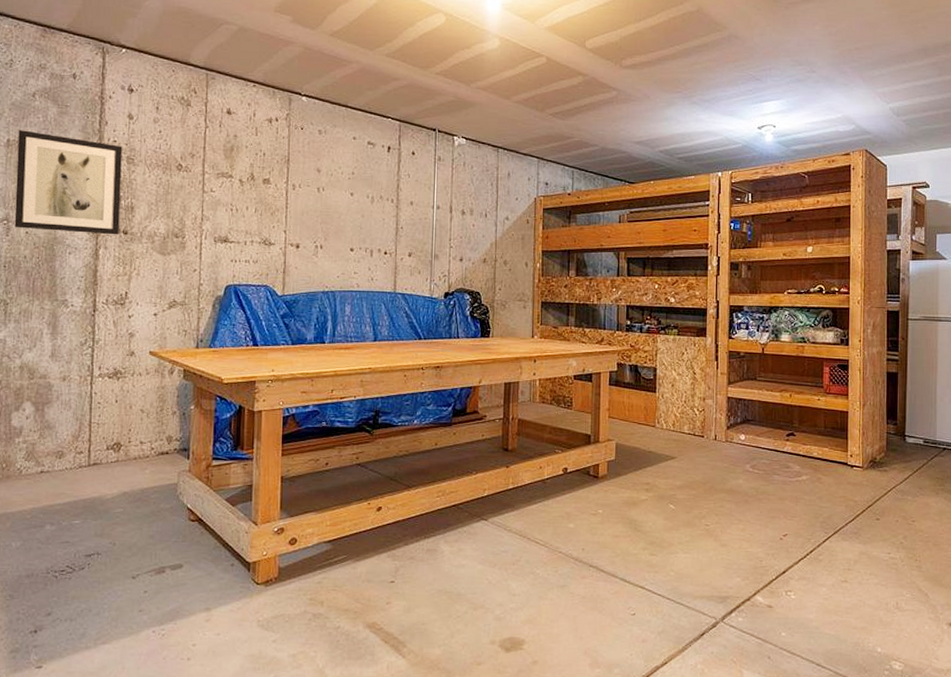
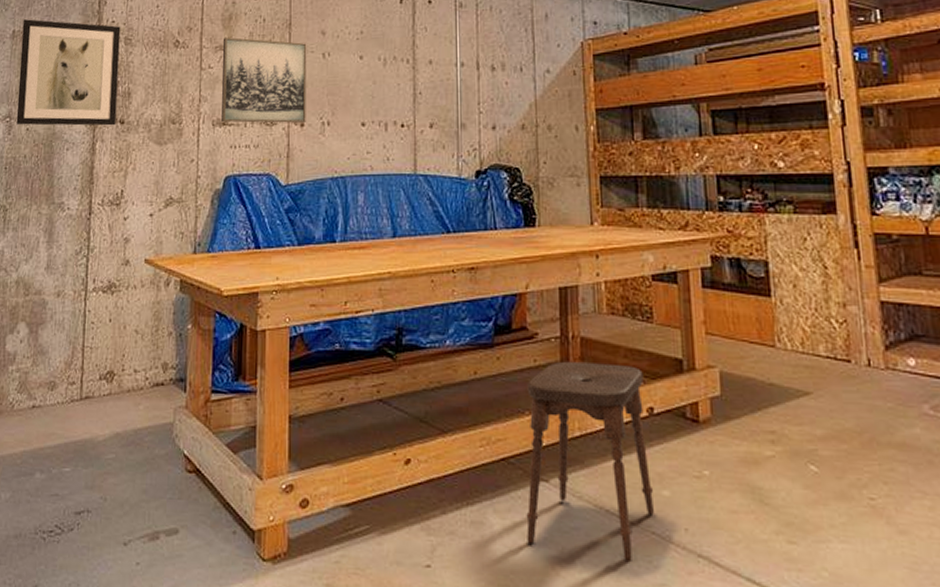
wall art: none [223,166,303,245] -> present [221,37,307,123]
stool: none [469,436,563,572] -> present [526,361,655,562]

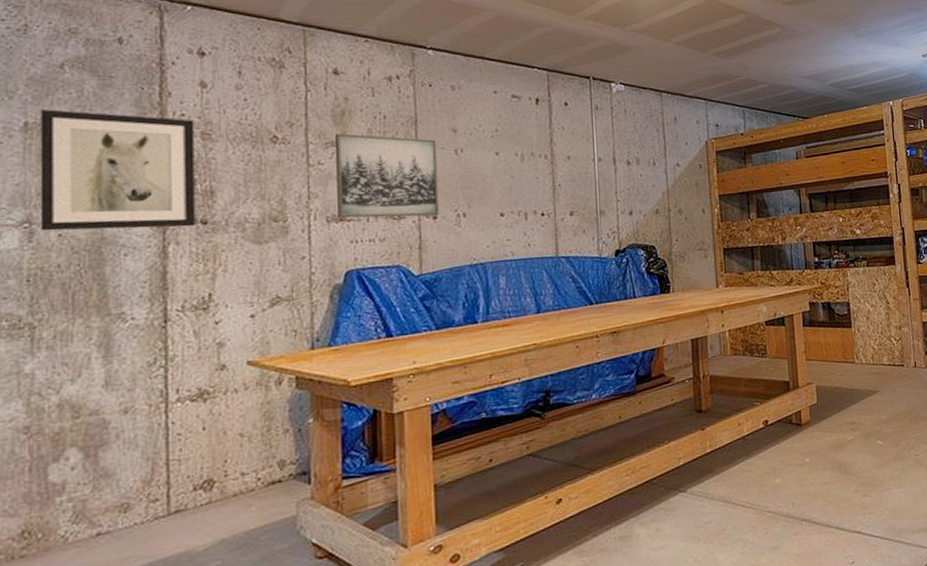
stool: present [526,361,655,562] -> none [666,392,770,543]

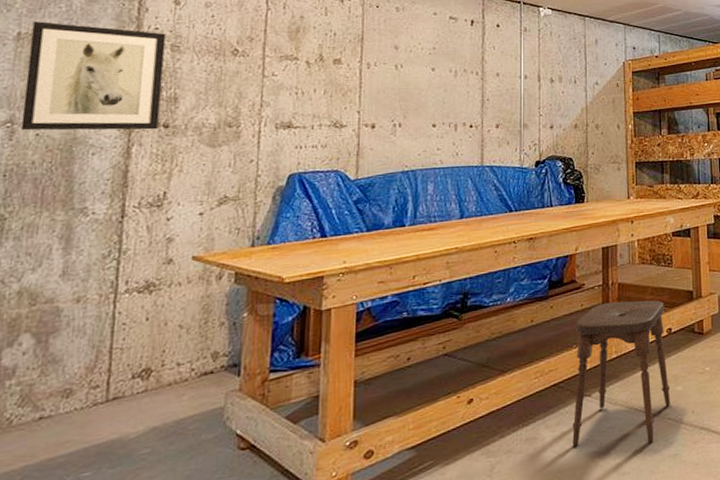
wall art: present [334,134,439,219] -> none [286,48,379,126]
stool: none [666,392,770,543] -> present [572,300,671,447]

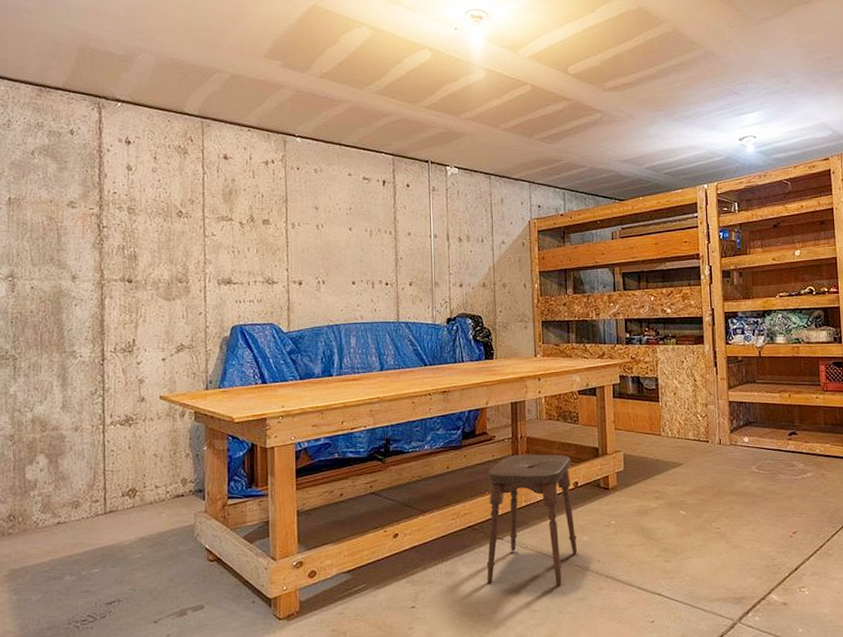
wall art: present [21,21,166,131] -> none [19,188,124,285]

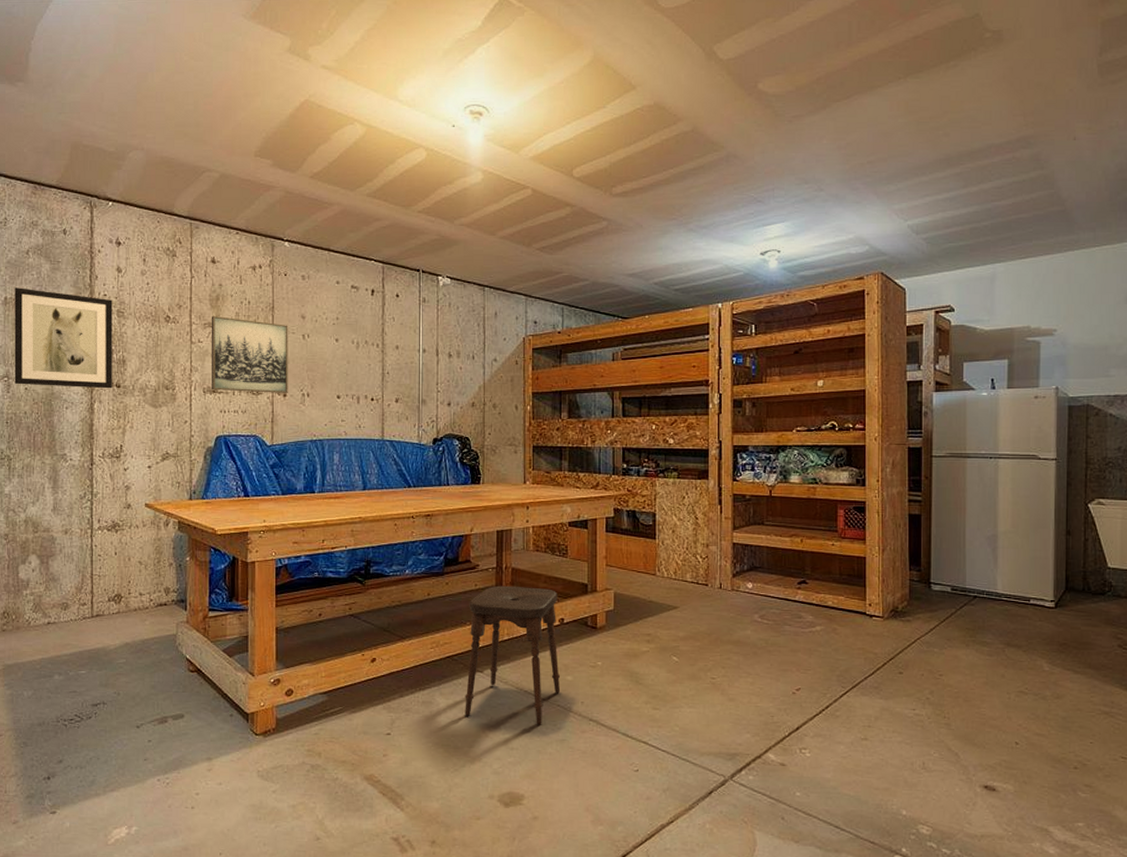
wall art: none [19,188,124,285] -> present [14,288,113,389]
wall art: none [224,210,304,282] -> present [211,316,288,393]

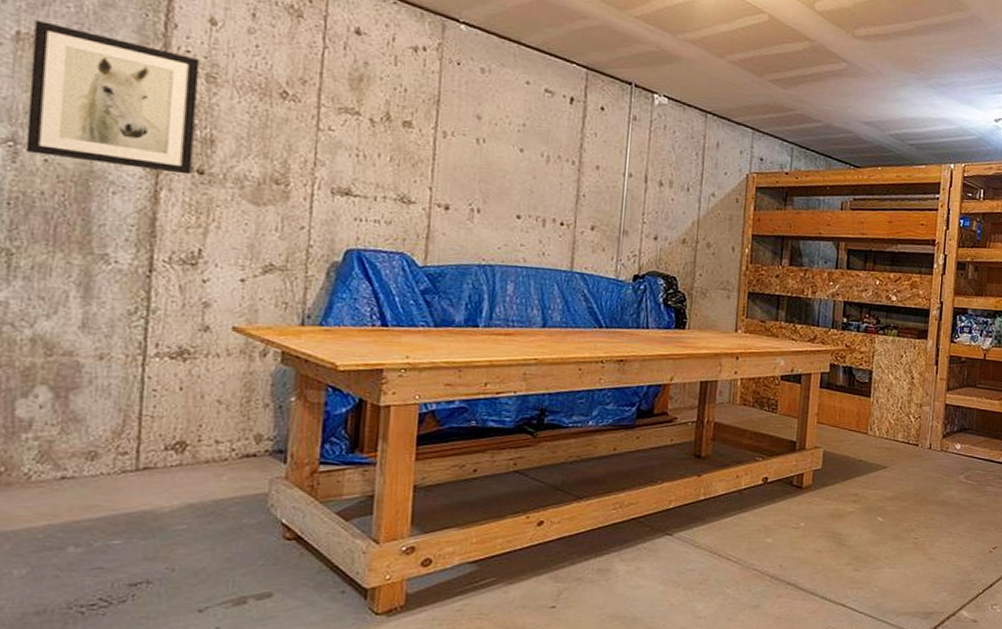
wall art: present [211,316,288,393] -> none [344,100,458,206]
stool: present [465,585,561,725] -> none [648,441,763,591]

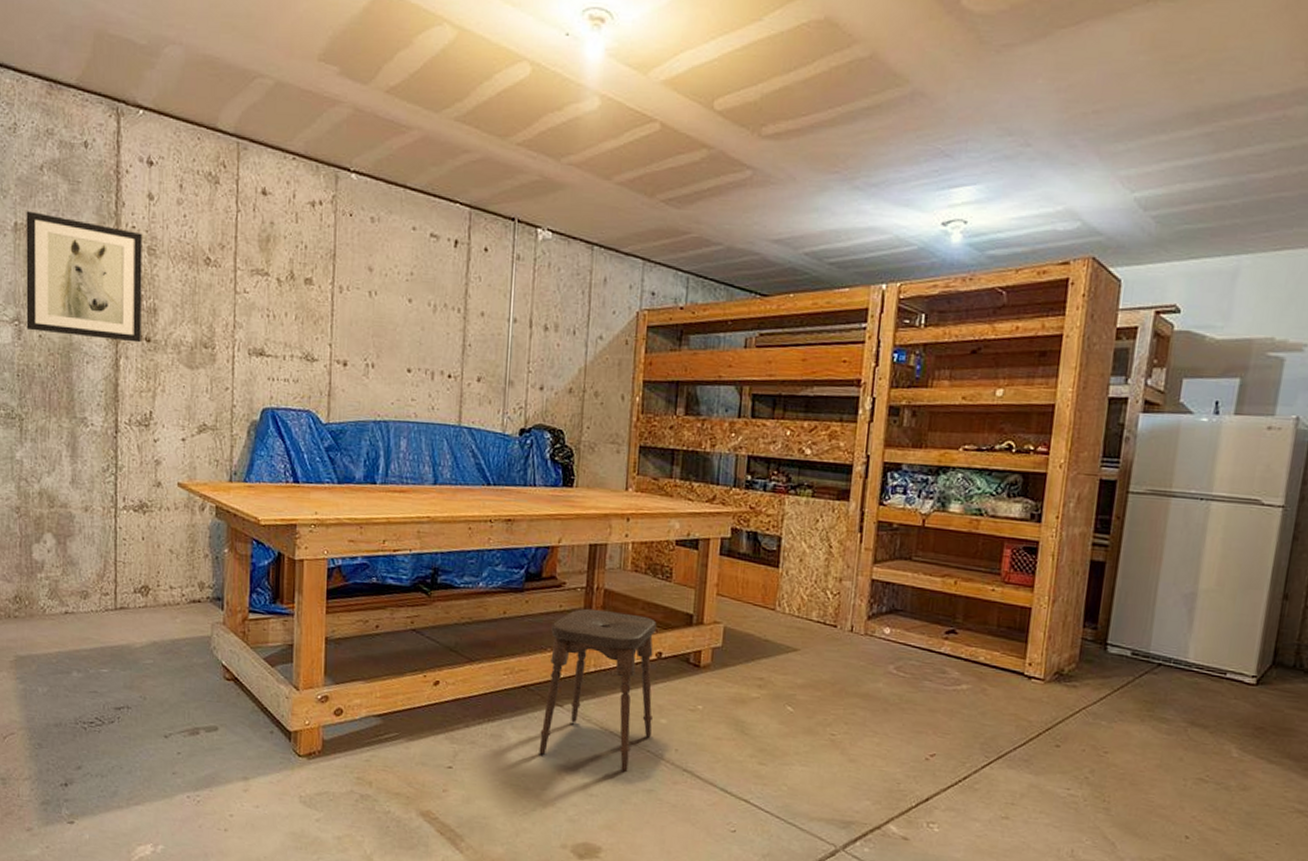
stool: none [648,441,763,591] -> present [539,608,657,772]

